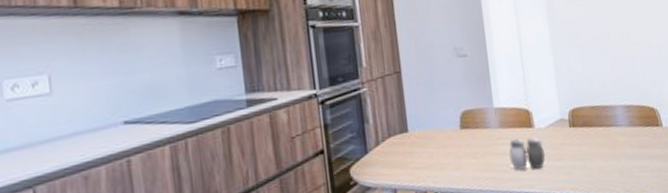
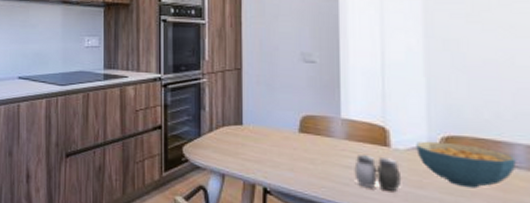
cereal bowl: none [552,113,619,152] -> present [416,141,517,188]

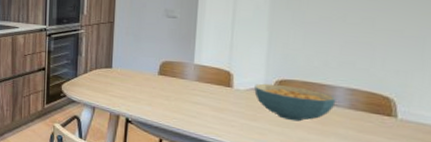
salt and pepper shaker: present [354,155,402,191] -> none [201,94,240,123]

